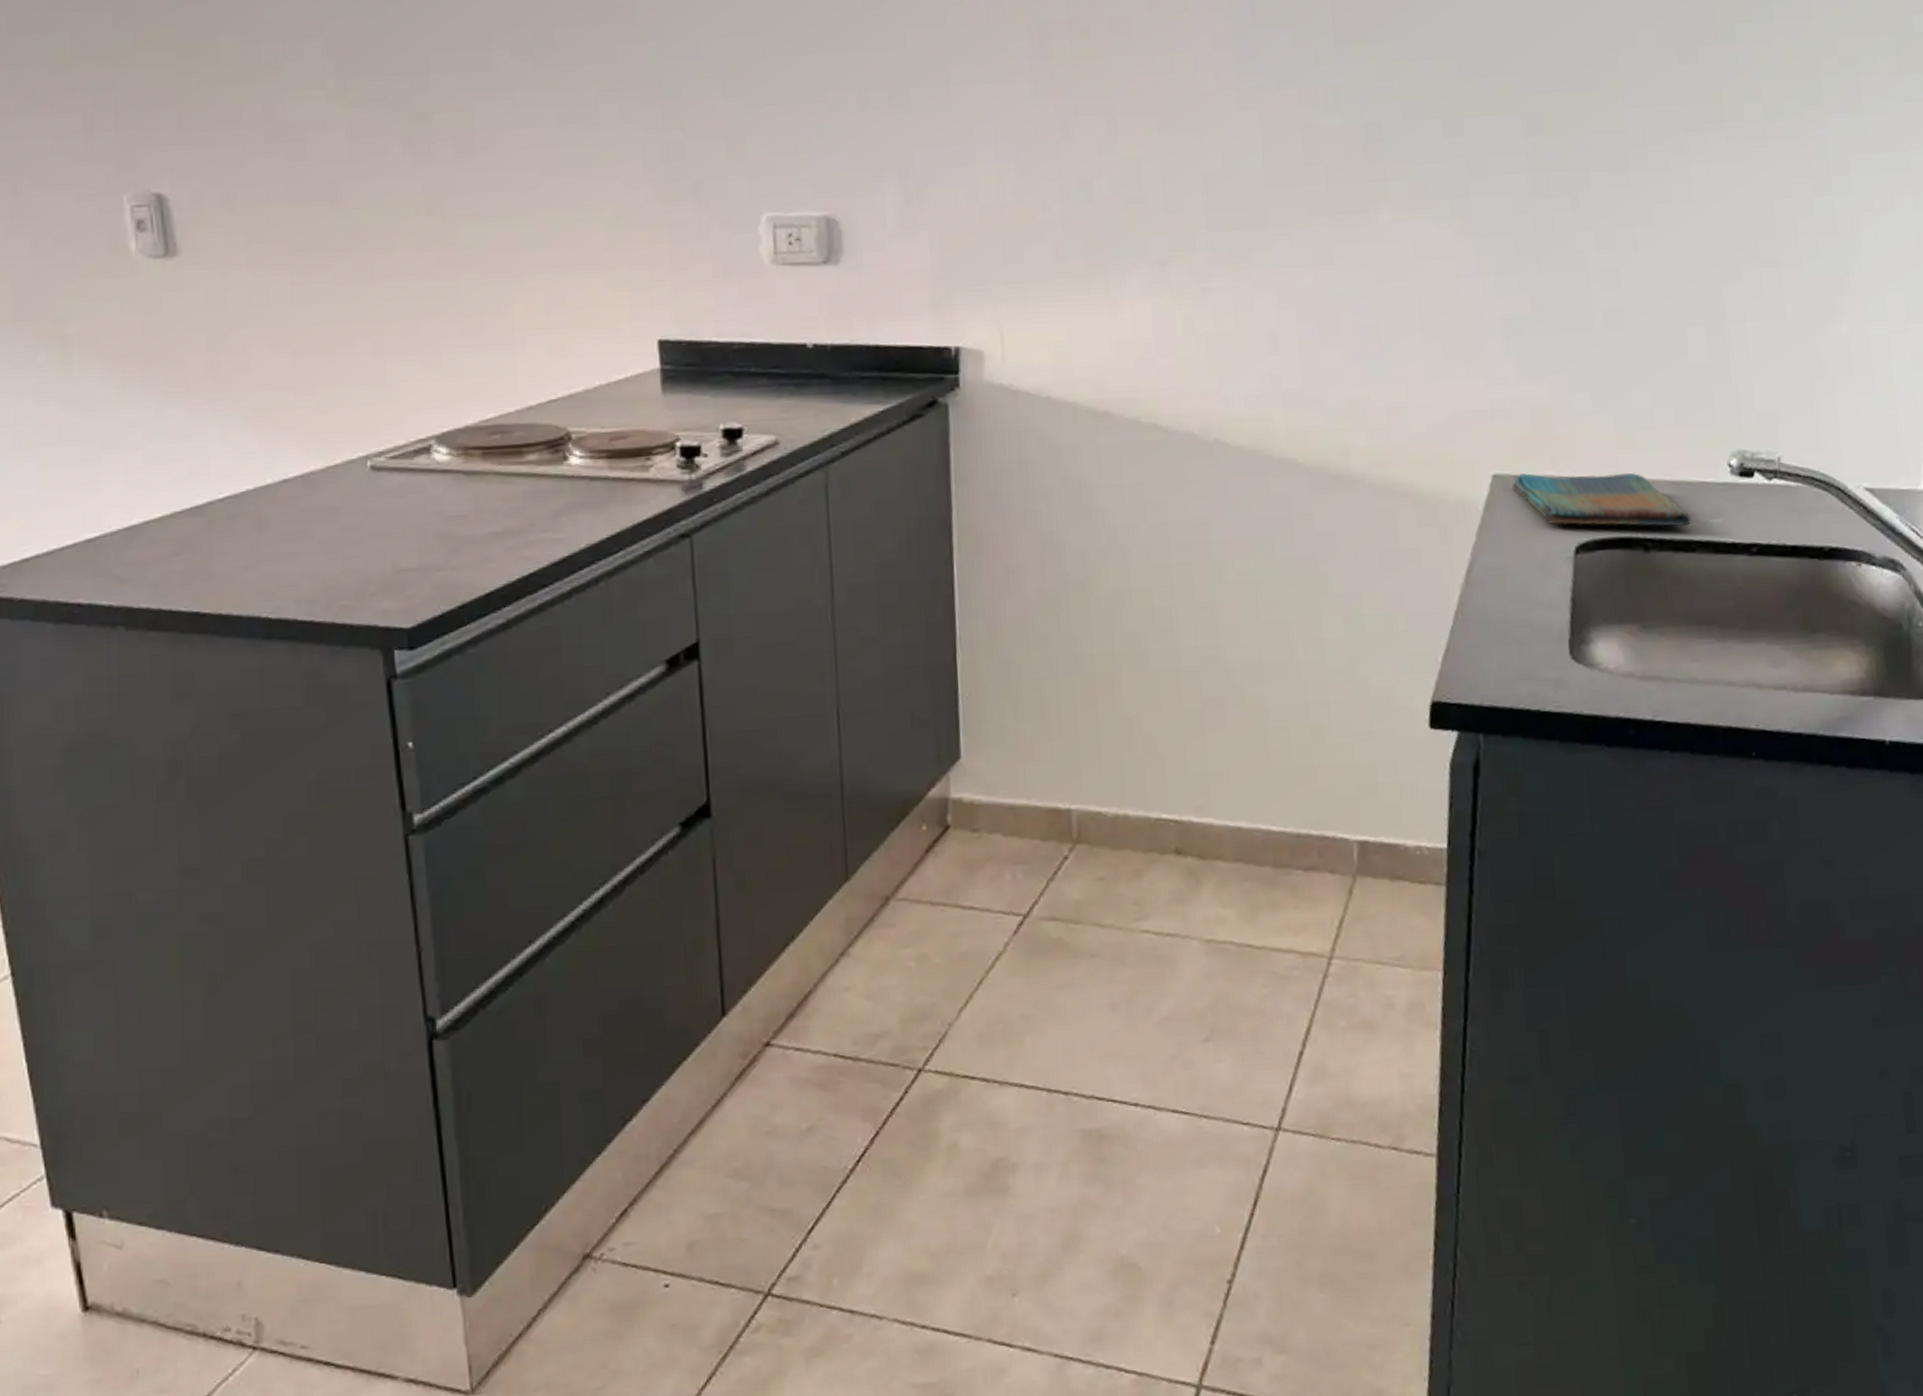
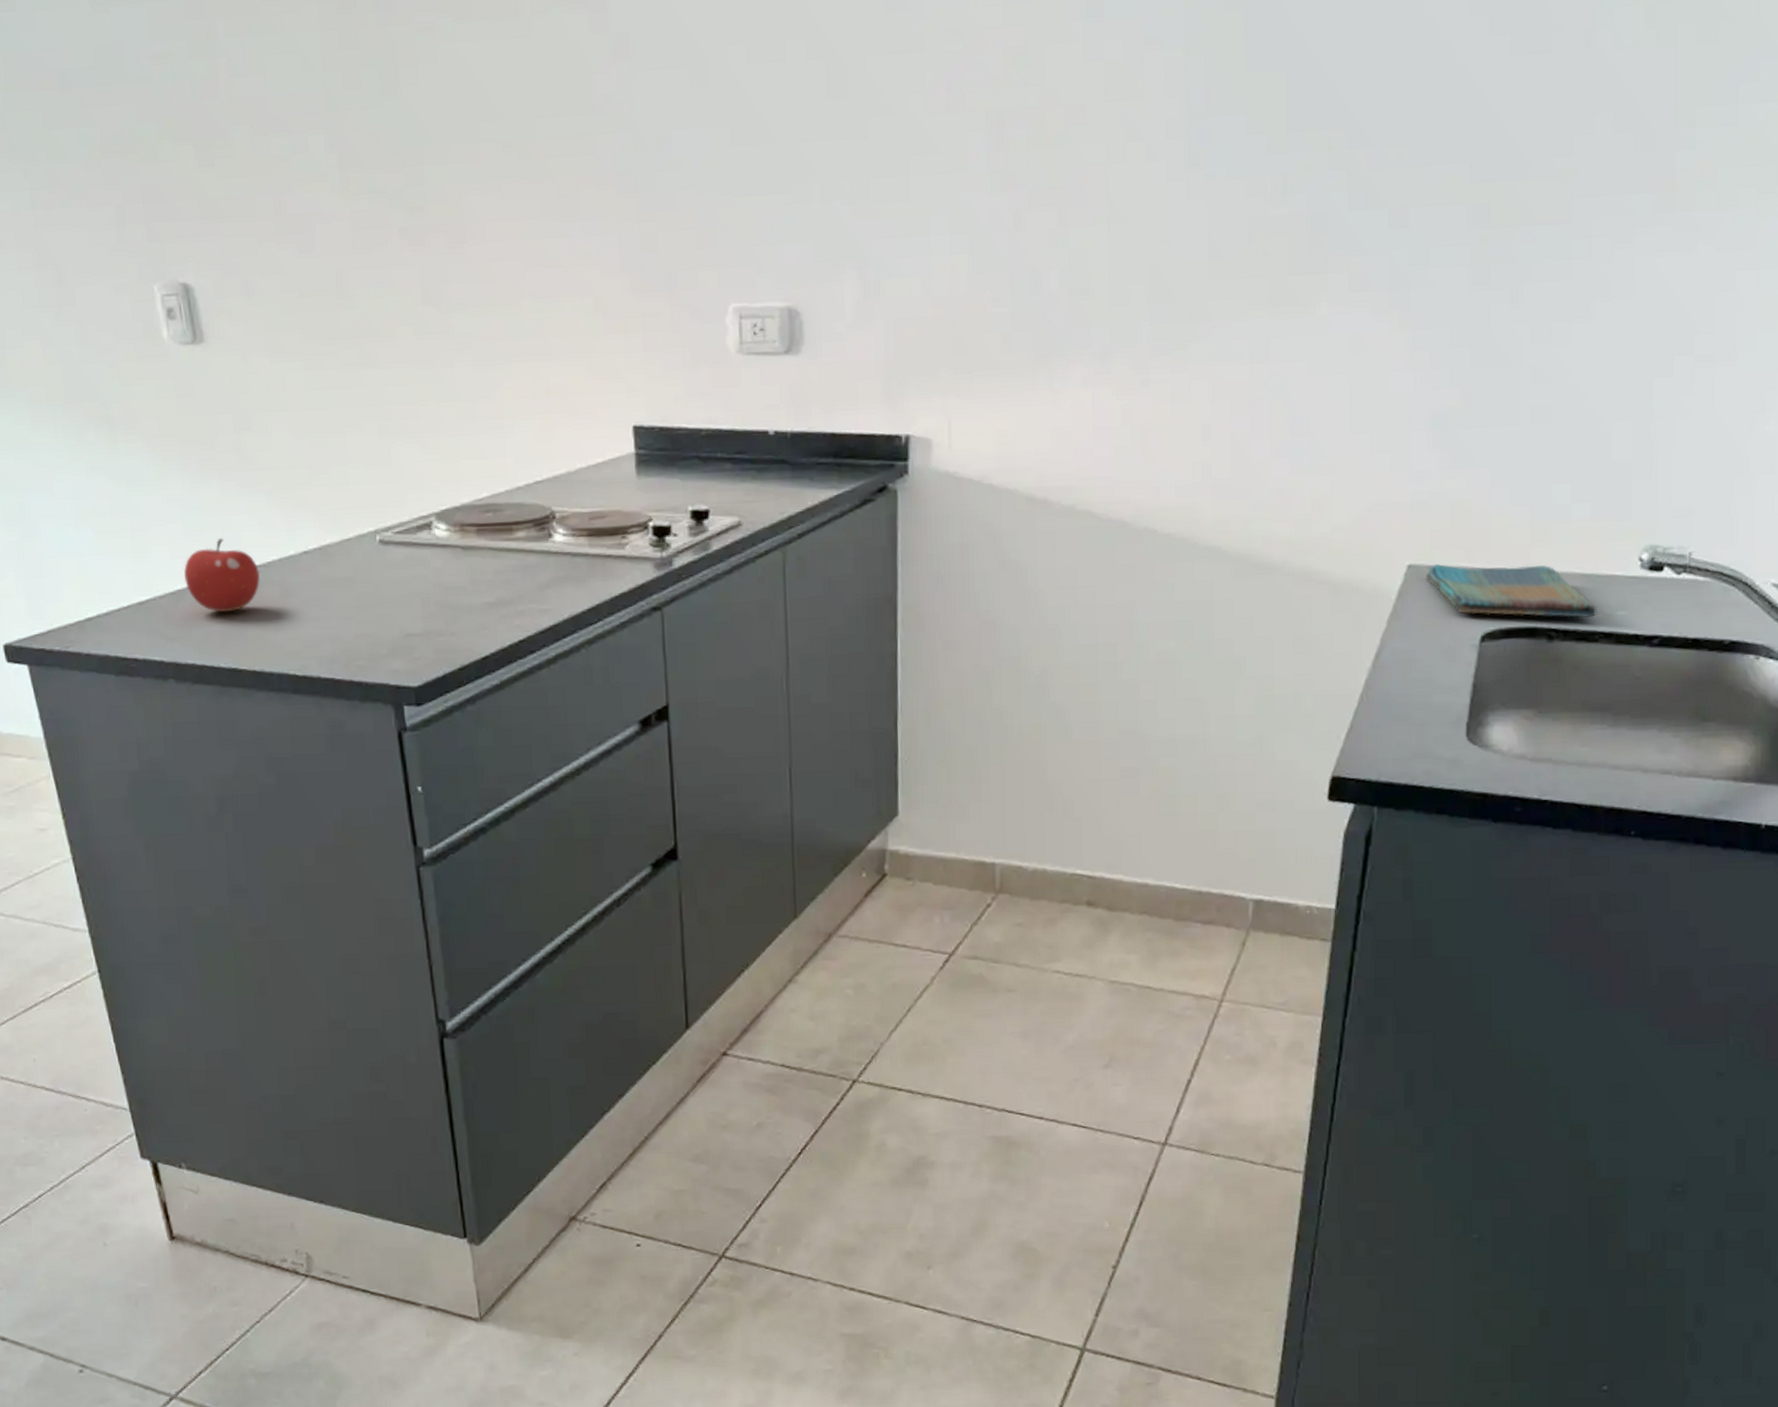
fruit: none [141,466,232,549] -> present [183,538,261,613]

